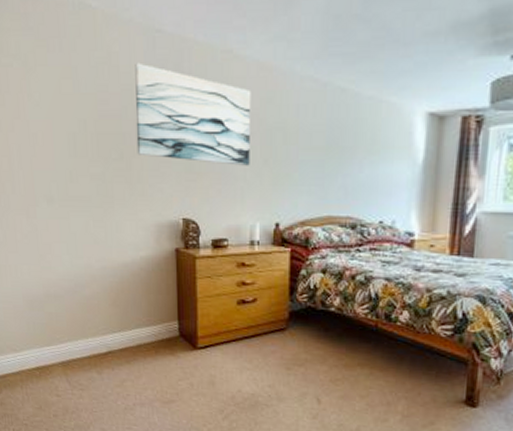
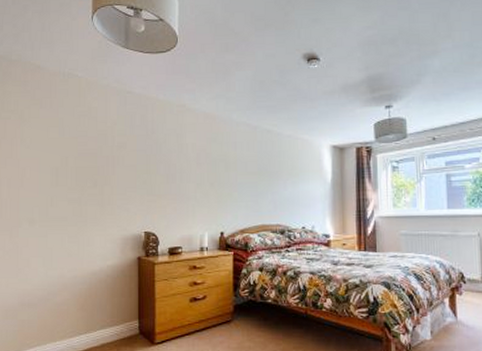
wall art: present [135,62,251,166] -> none [108,114,200,189]

